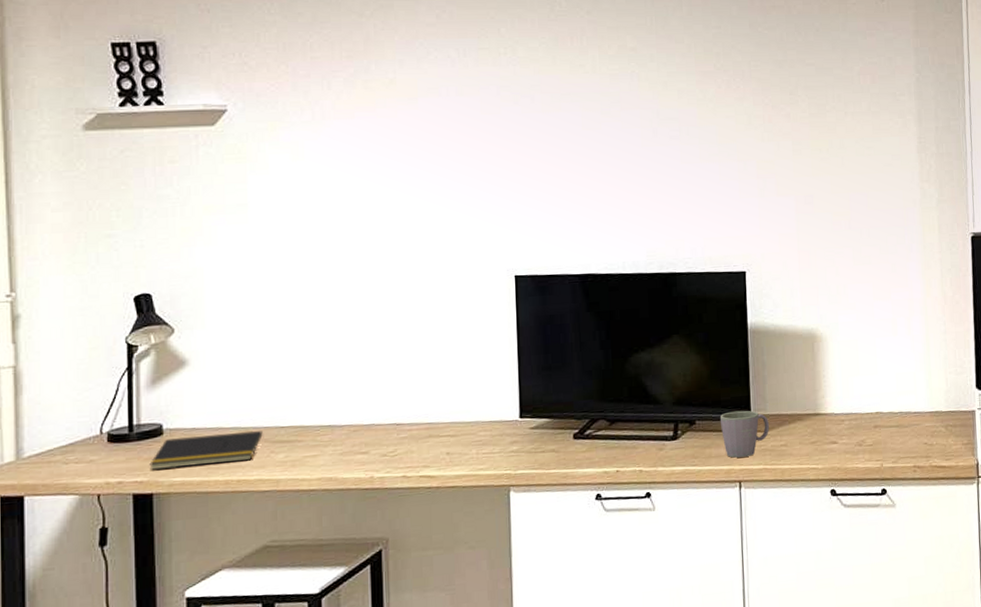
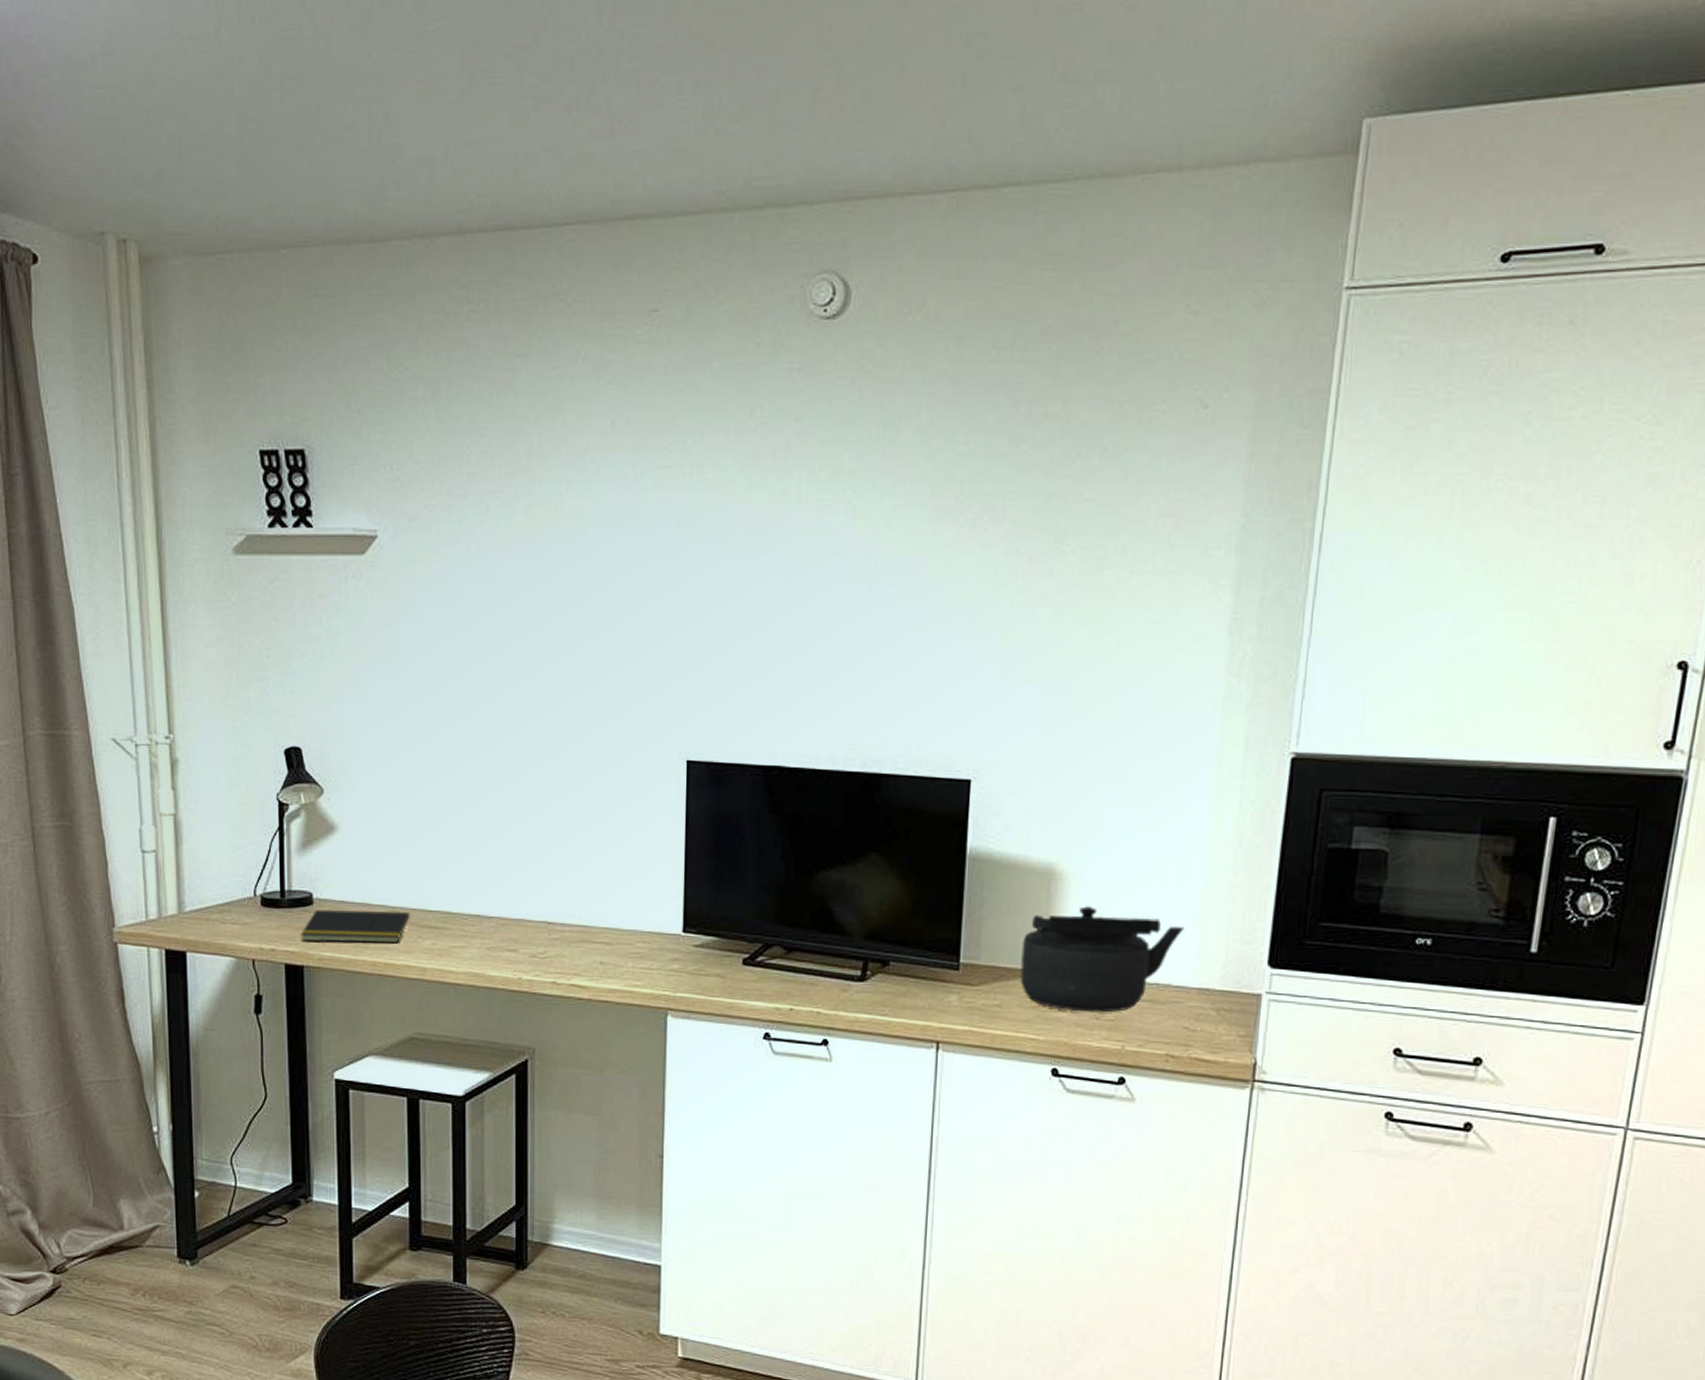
mug: present [719,410,770,458] -> none [920,955,982,1013]
kettle: none [797,359,914,442] -> present [1020,906,1184,1013]

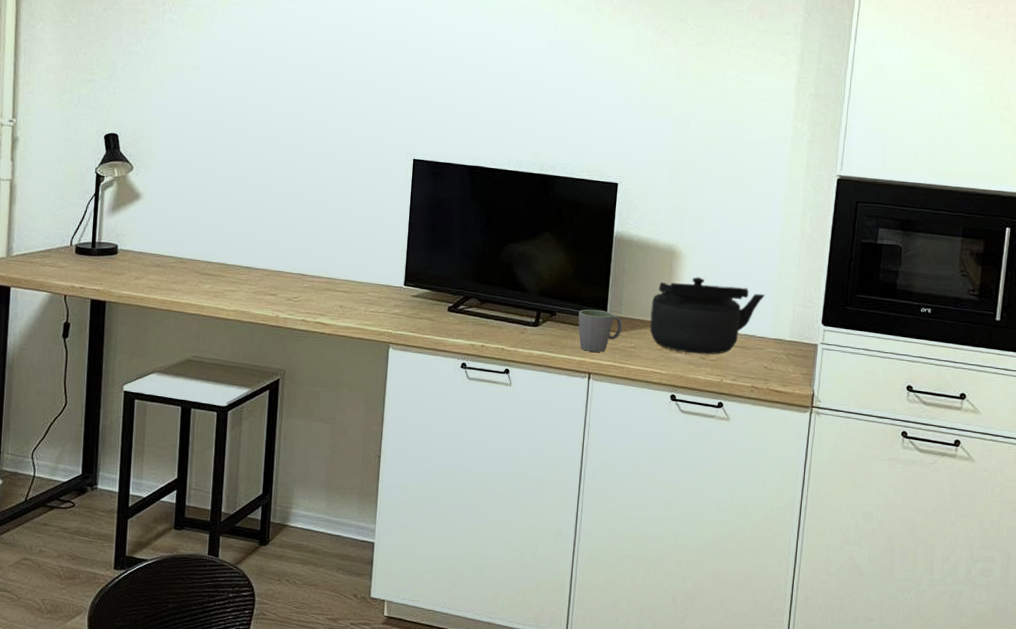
notepad: present [300,910,410,944] -> none [105,258,194,286]
mug: none [920,955,982,1013] -> present [578,309,623,352]

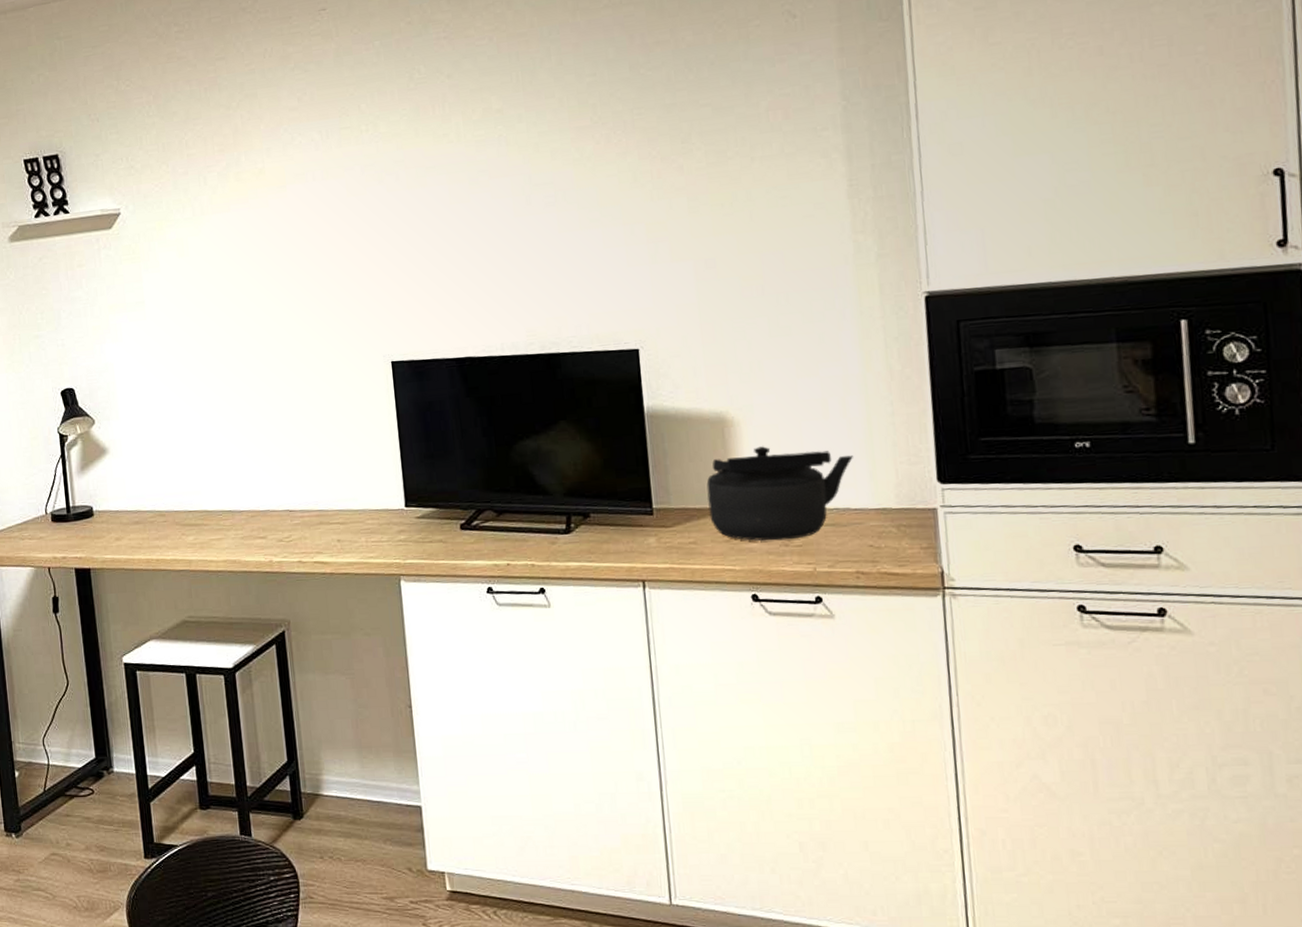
mug: present [578,309,623,352] -> none [616,503,676,555]

